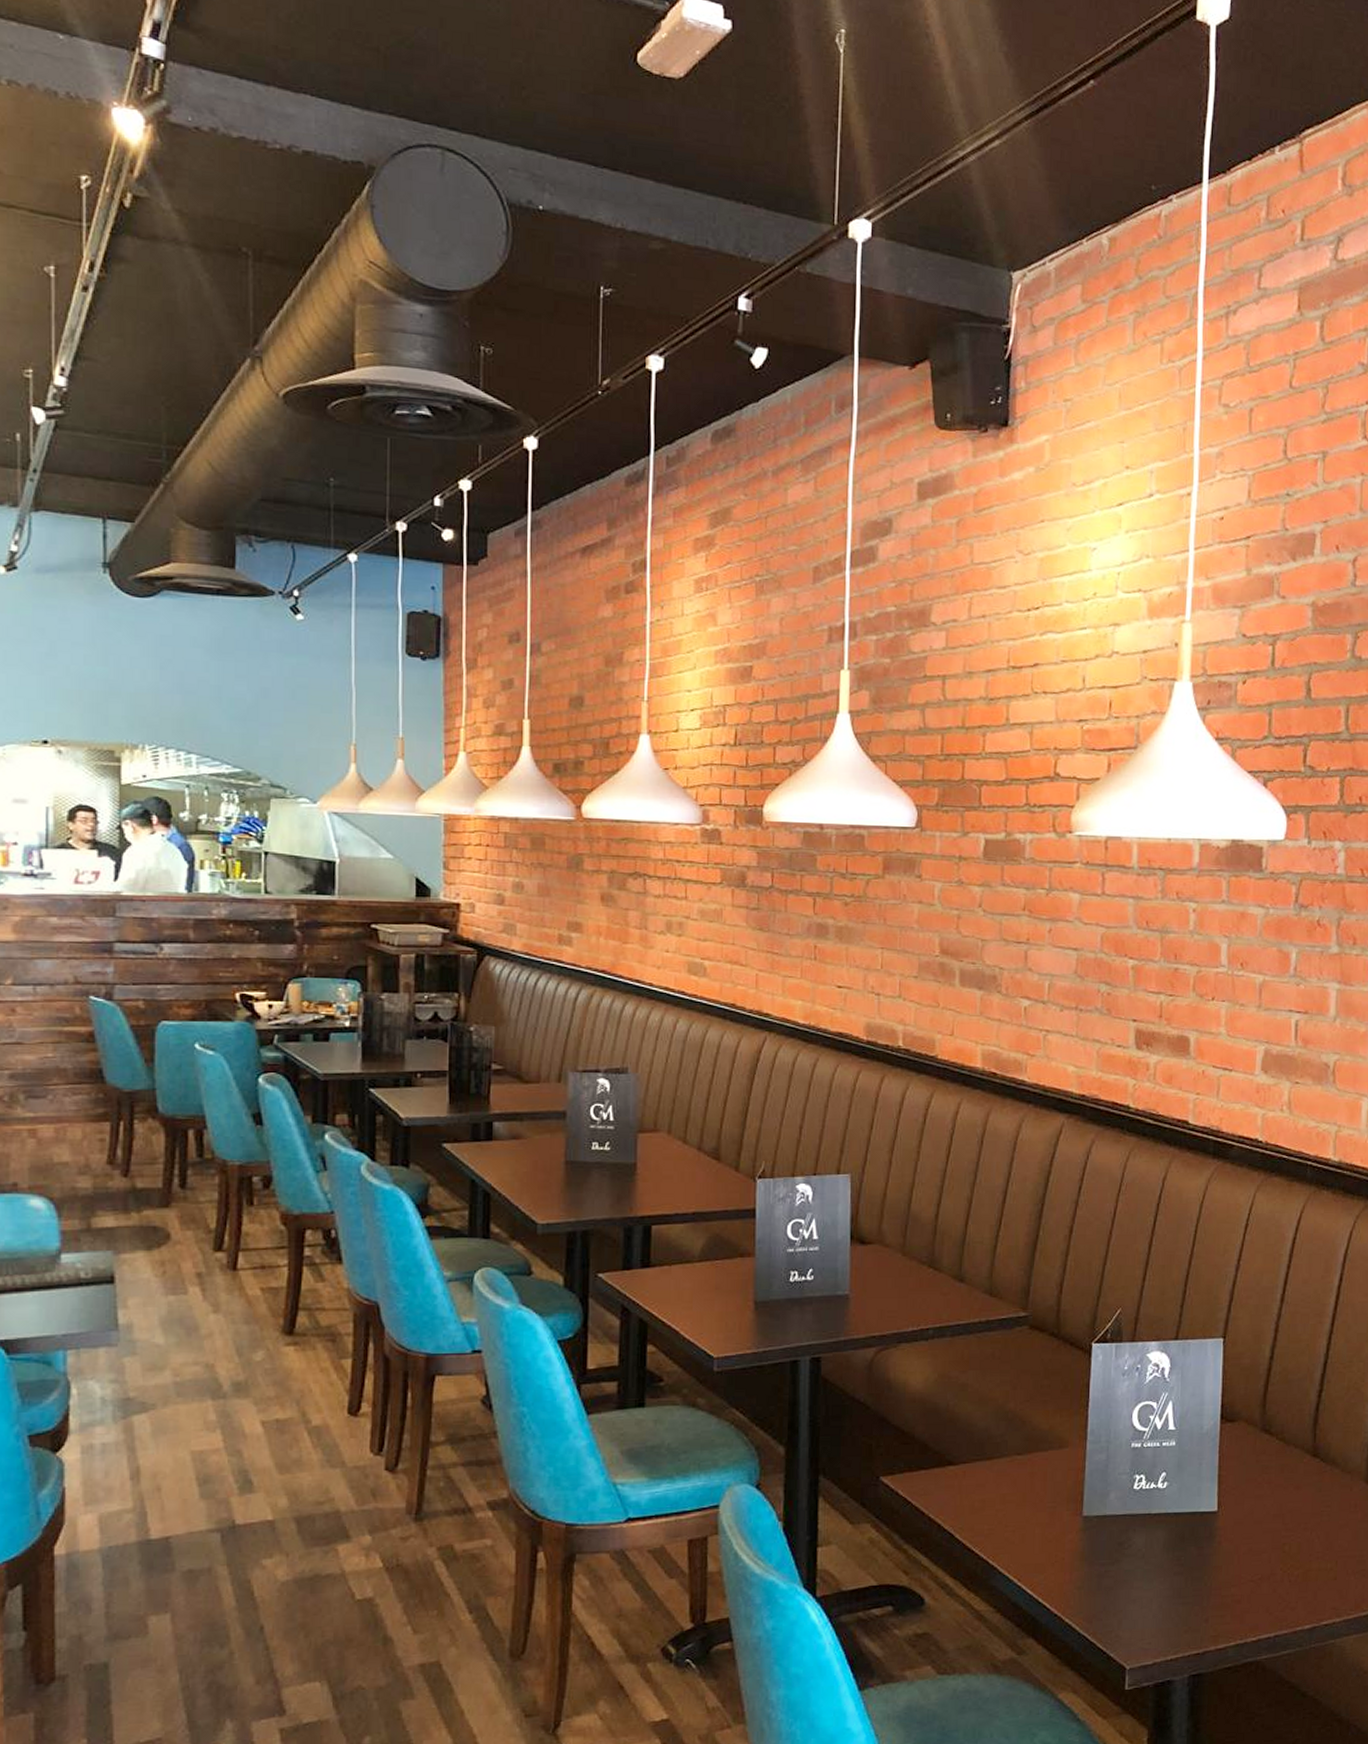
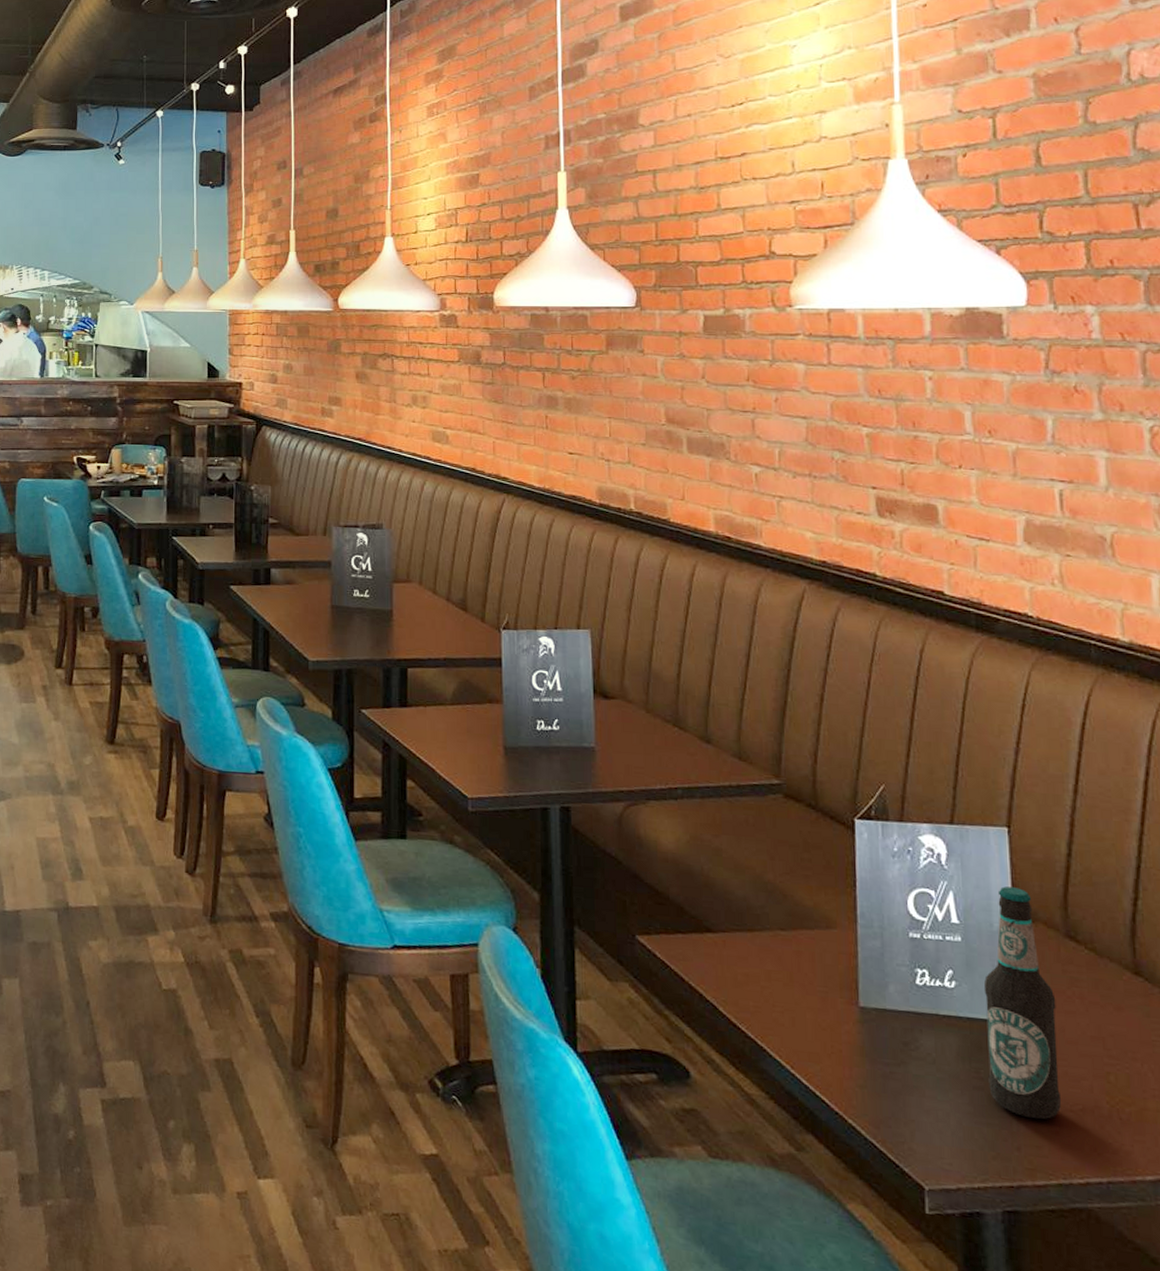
bottle: none [1187,1392,1249,1593] -> present [983,886,1062,1120]

